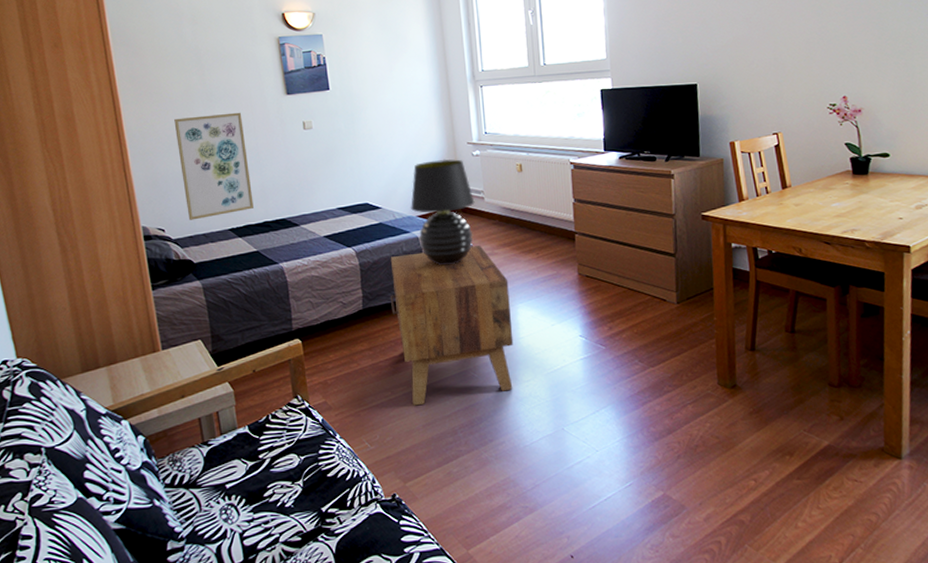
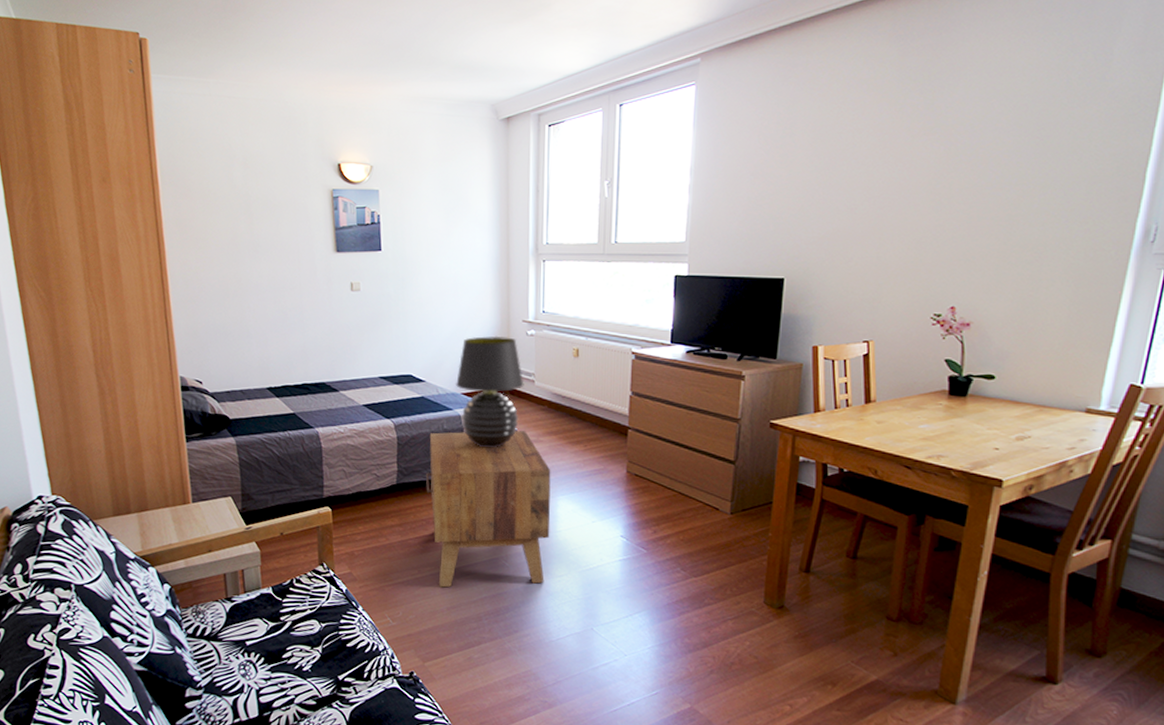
wall art: present [174,112,253,220] -> none [218,266,294,375]

